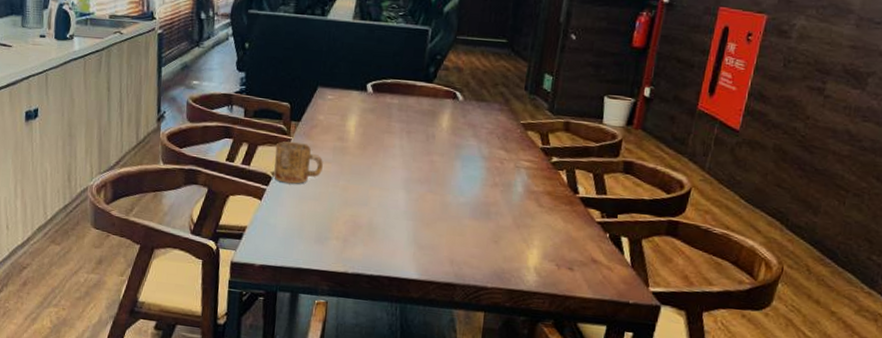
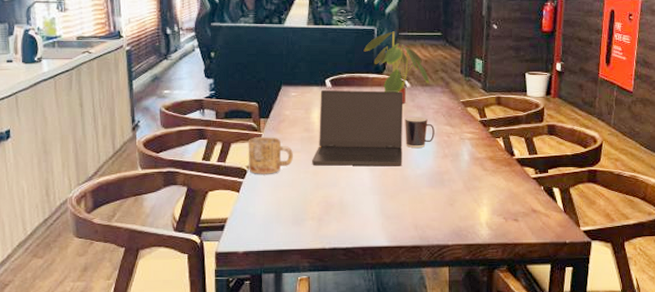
laptop: none [343,94,454,191] -> present [312,89,404,167]
plant: none [413,34,487,119] -> present [363,31,430,104]
mug: none [450,135,486,173] -> present [405,117,435,149]

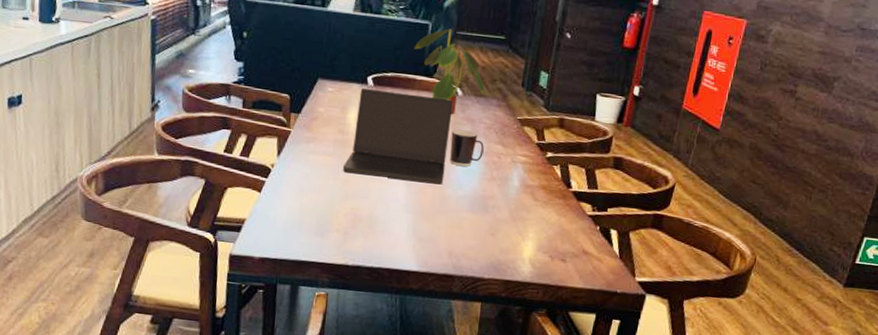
mug: present [248,136,293,174] -> none [273,133,324,177]

